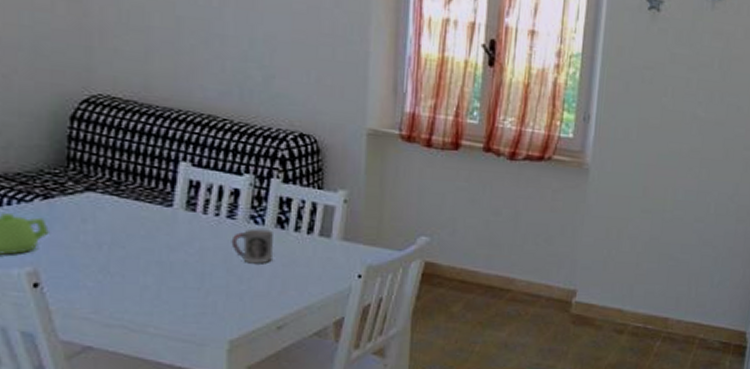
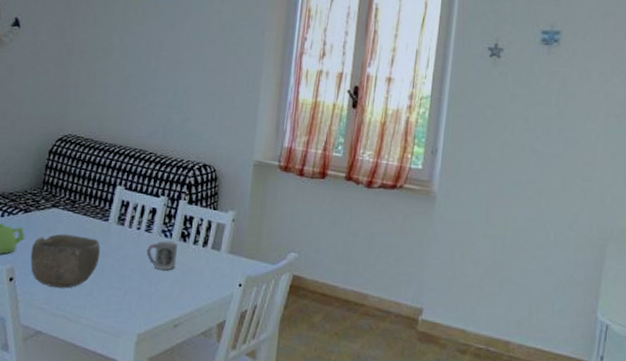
bowl: none [61,224,166,292] -> present [30,233,100,288]

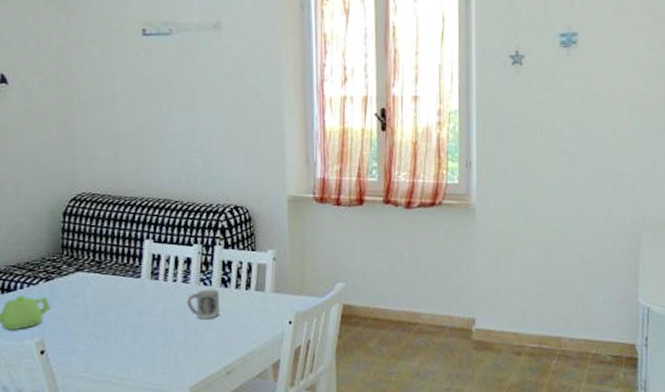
bowl: present [30,233,100,288] -> none [59,297,138,353]

